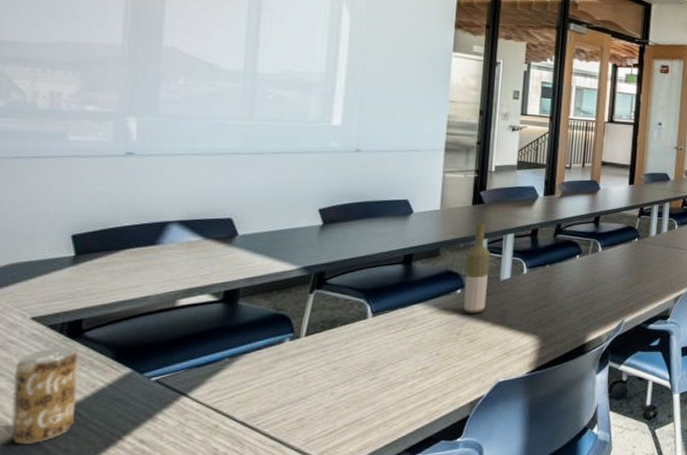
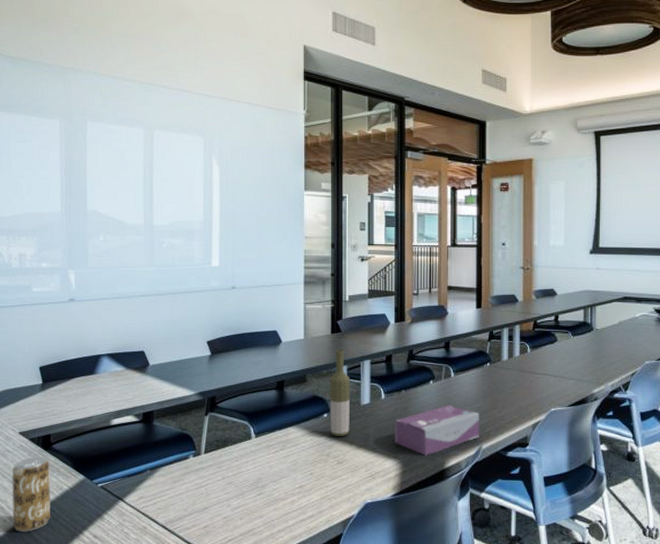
tissue box: none [534,280,624,331] -> present [394,405,479,456]

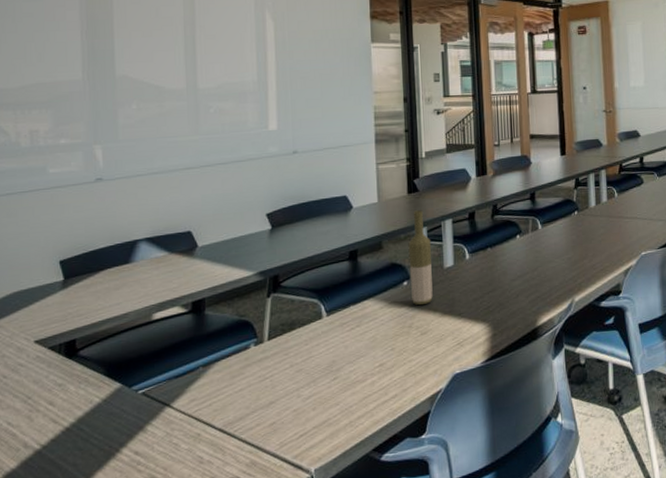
beverage can: present [11,456,51,532] -> none [25,366,79,461]
tissue box: present [394,405,479,456] -> none [480,259,571,316]

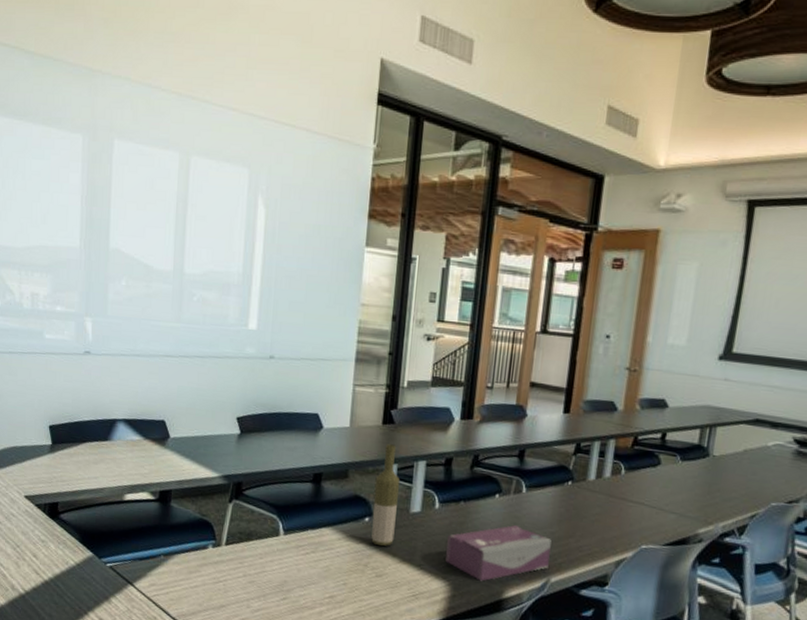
tissue box: none [480,259,571,316] -> present [445,525,552,582]

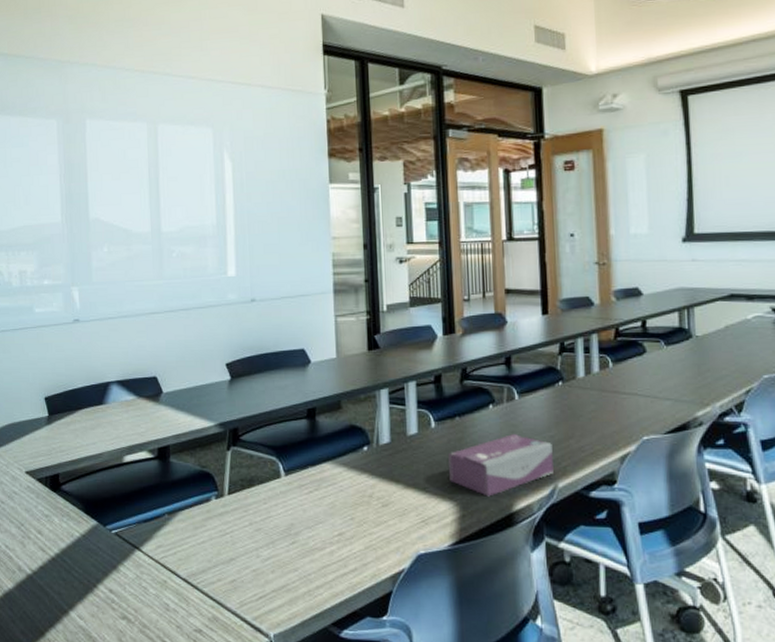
bottle: present [371,444,401,547] -> none [368,369,395,474]

